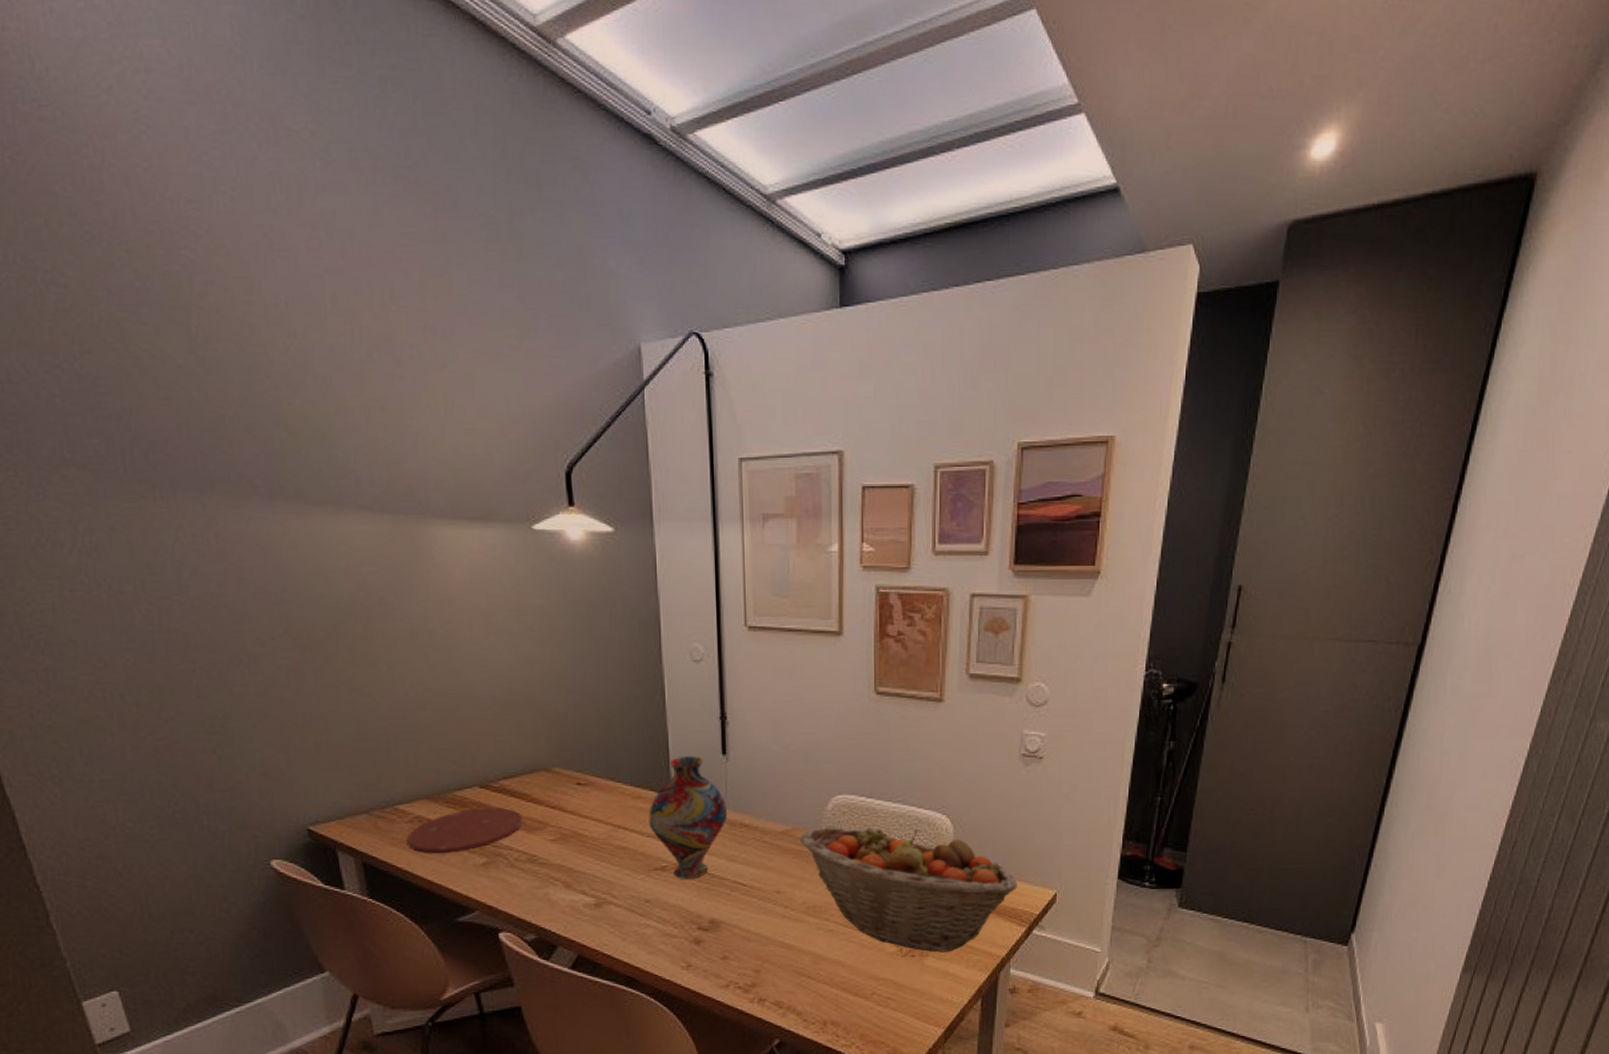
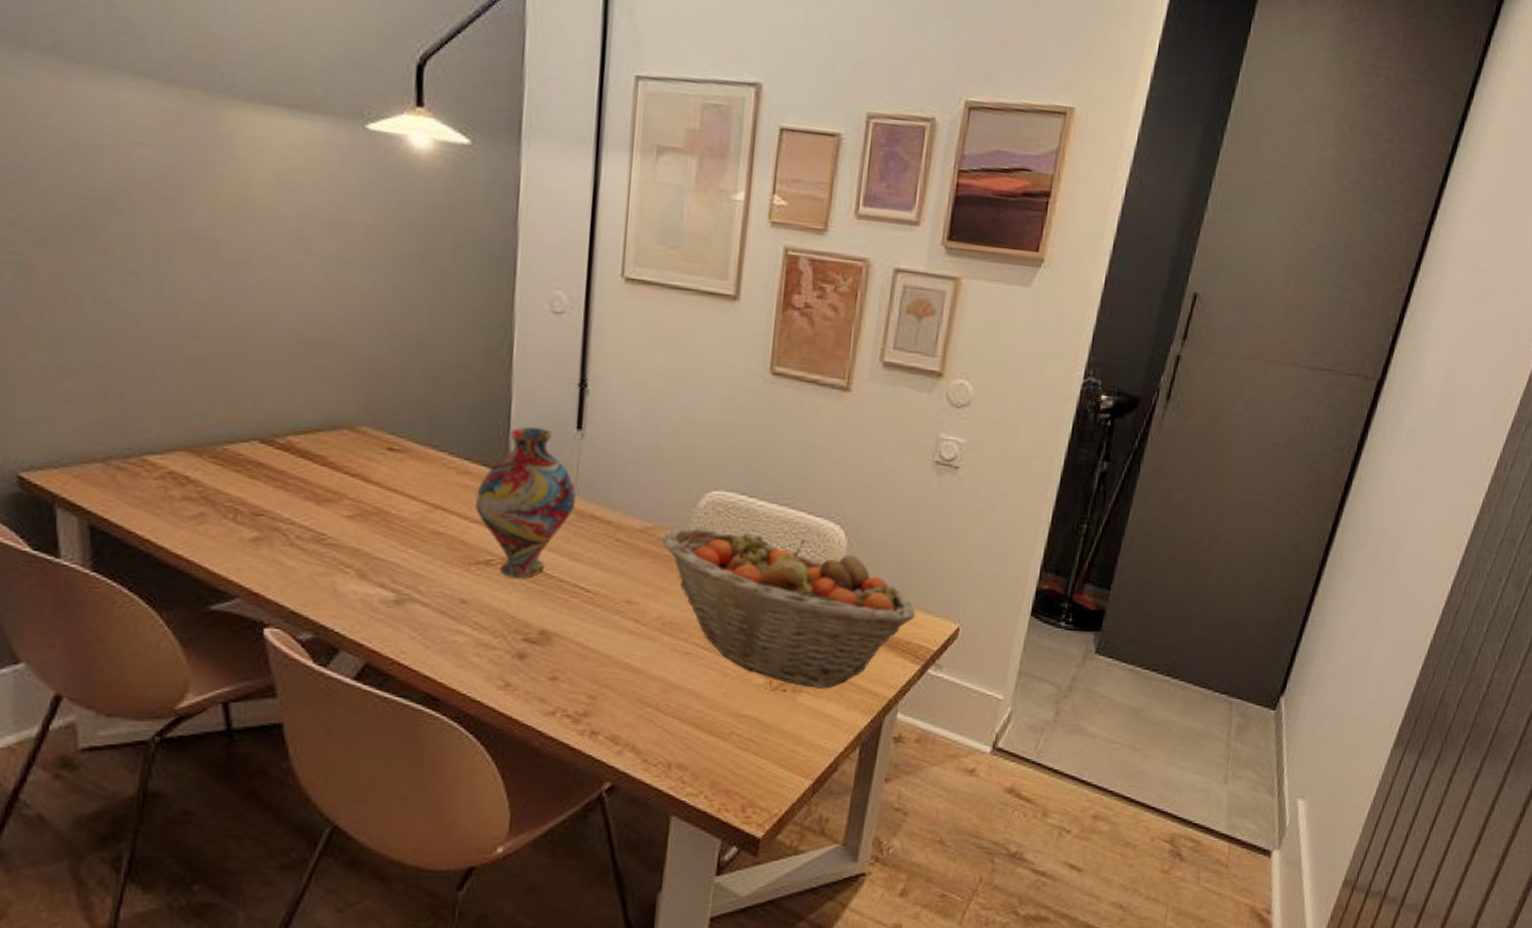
plate: present [407,808,523,853] -> none [154,468,312,522]

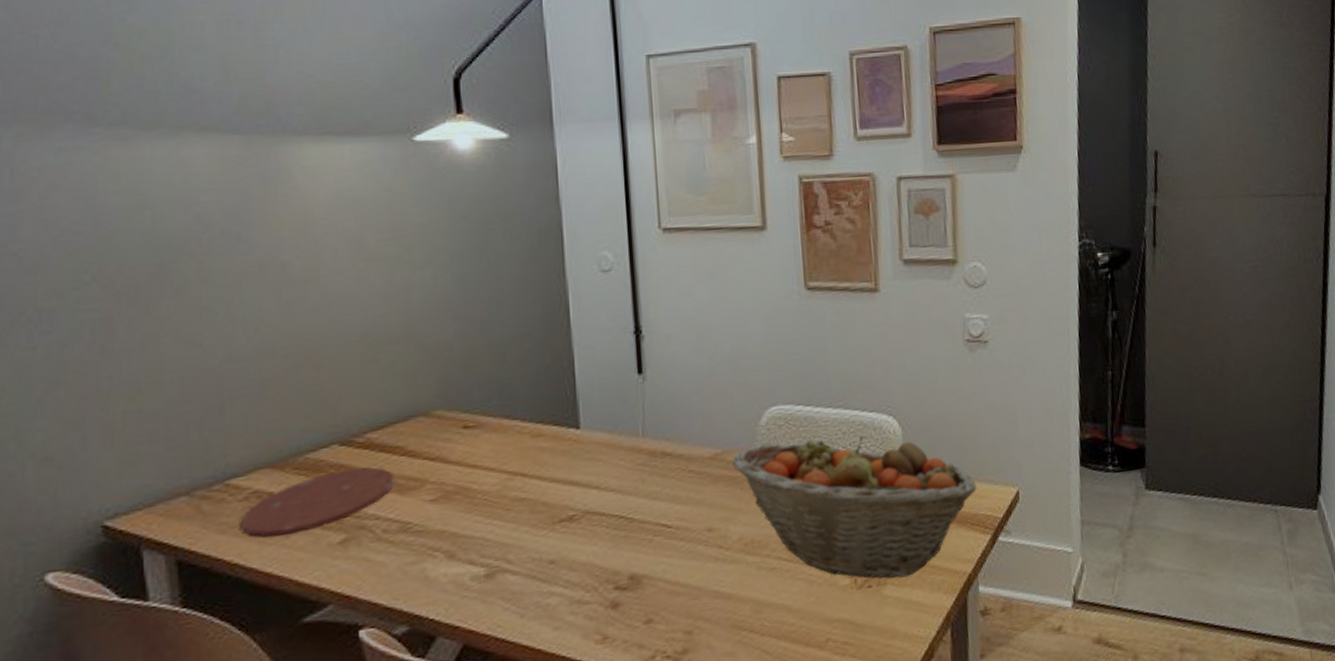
plate: none [154,468,312,522] -> present [240,467,394,537]
vase: present [475,426,577,579] -> none [552,379,647,530]

